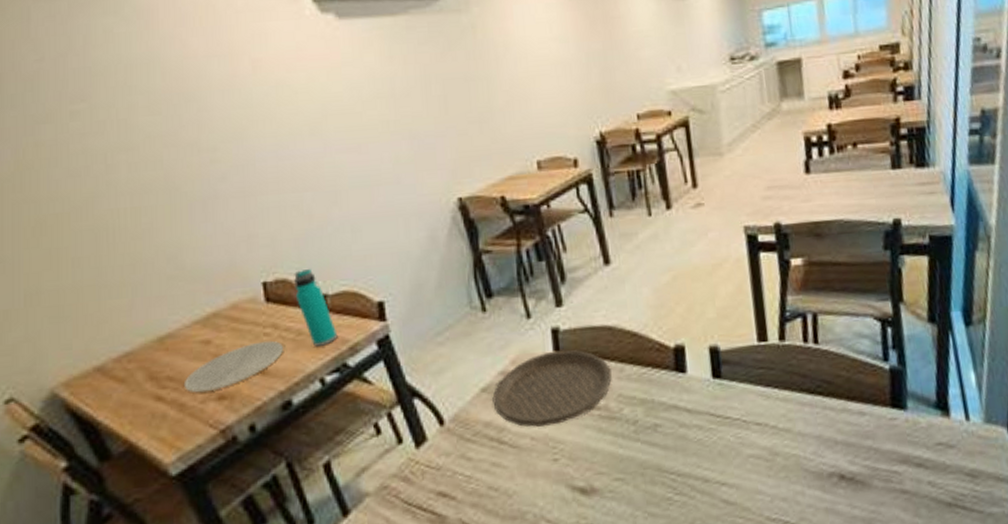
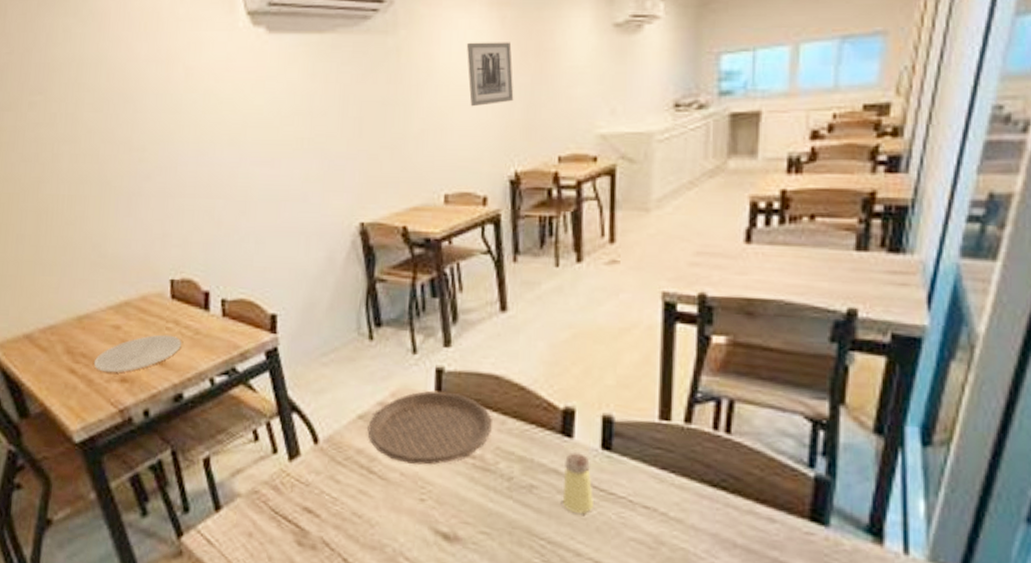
water bottle: present [294,268,338,347] -> none [197,272,231,348]
wall art: none [538,12,589,76] -> present [466,42,514,107]
saltshaker: none [682,386,713,443] -> present [562,452,593,514]

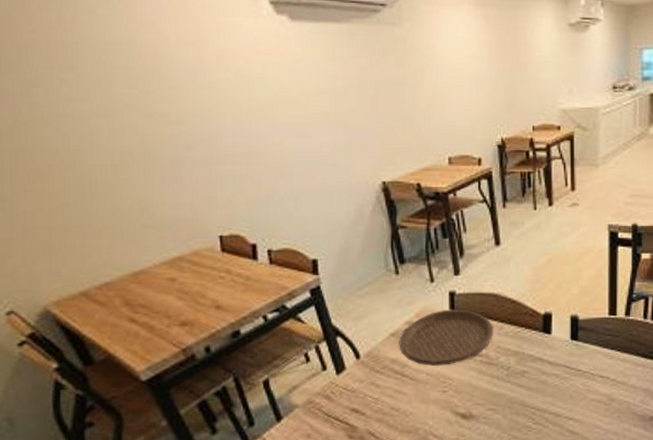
plate: present [93,334,181,373] -> none [153,283,234,319]
wall art: present [466,42,514,107] -> none [459,35,498,87]
saltshaker: present [562,452,593,514] -> none [545,344,567,387]

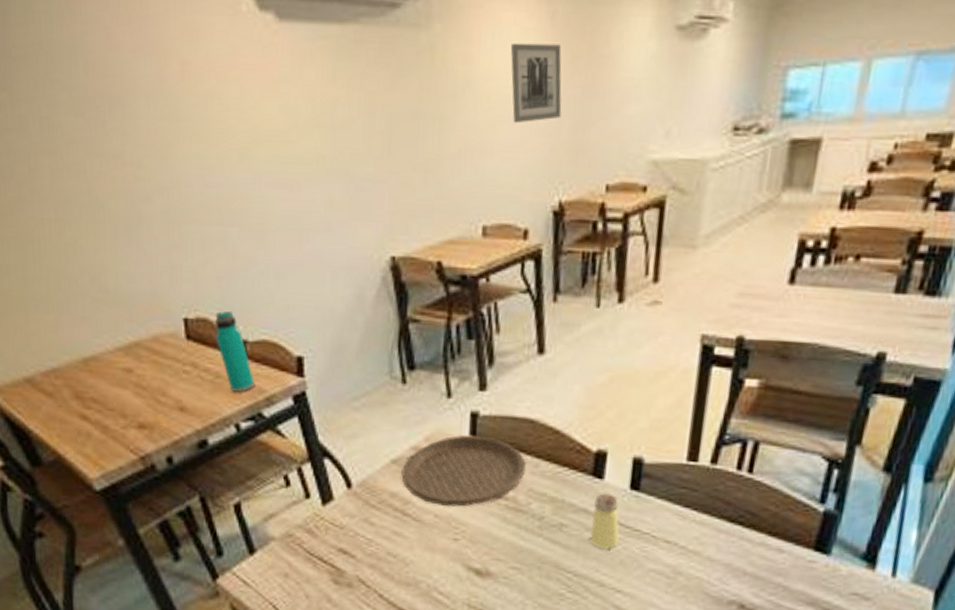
water bottle: none [245,227,279,290] -> present [215,310,255,392]
wall art: none [459,35,498,87] -> present [510,42,562,124]
saltshaker: none [545,344,567,387] -> present [590,493,620,549]

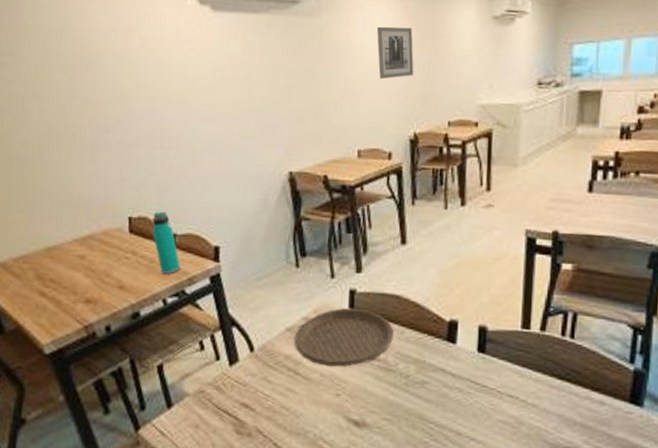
saltshaker: present [590,493,620,549] -> none [447,355,471,402]

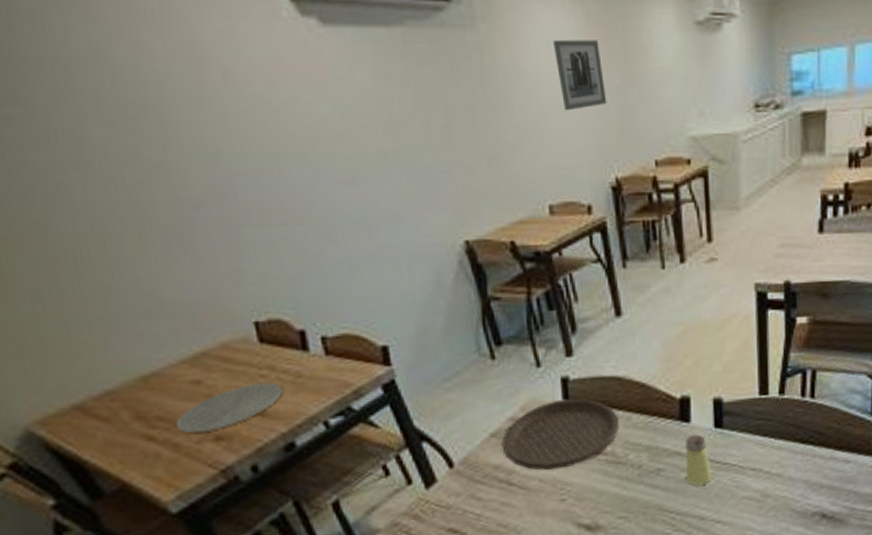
plate: none [61,263,138,295] -> present [175,382,282,433]
water bottle: present [152,211,181,274] -> none [289,308,340,390]
saltshaker: none [447,355,471,402] -> present [685,434,712,485]

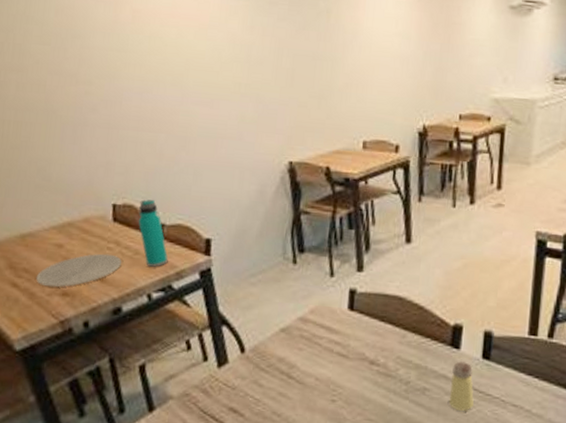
water bottle: none [289,308,340,390] -> present [138,199,168,267]
plate: present [501,398,619,470] -> none [288,308,395,372]
wall art: present [552,39,607,111] -> none [387,11,426,67]

